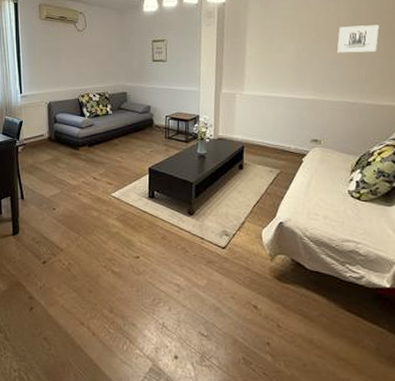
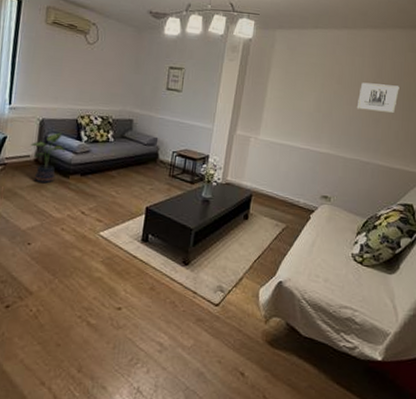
potted plant: none [42,112,72,157] -> present [30,132,65,184]

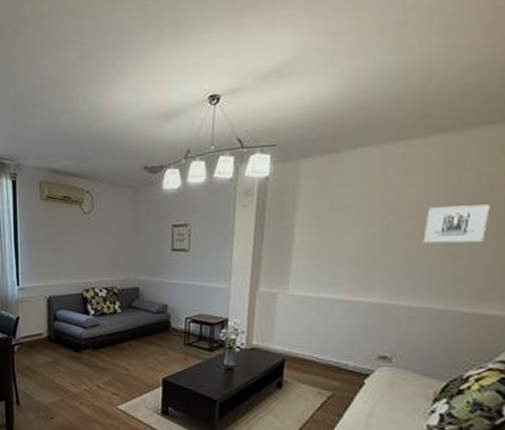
potted plant: present [30,132,65,184] -> none [41,308,74,360]

